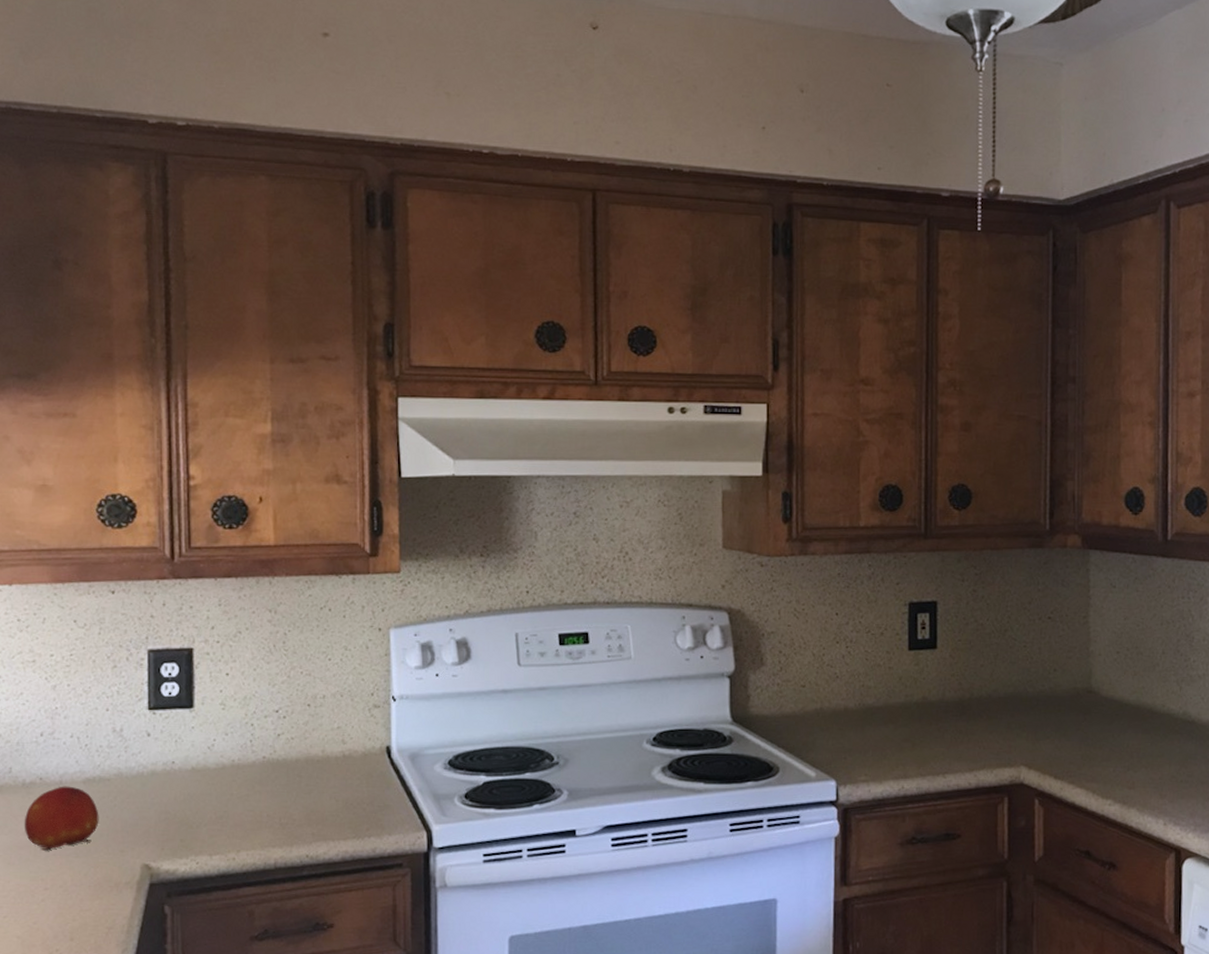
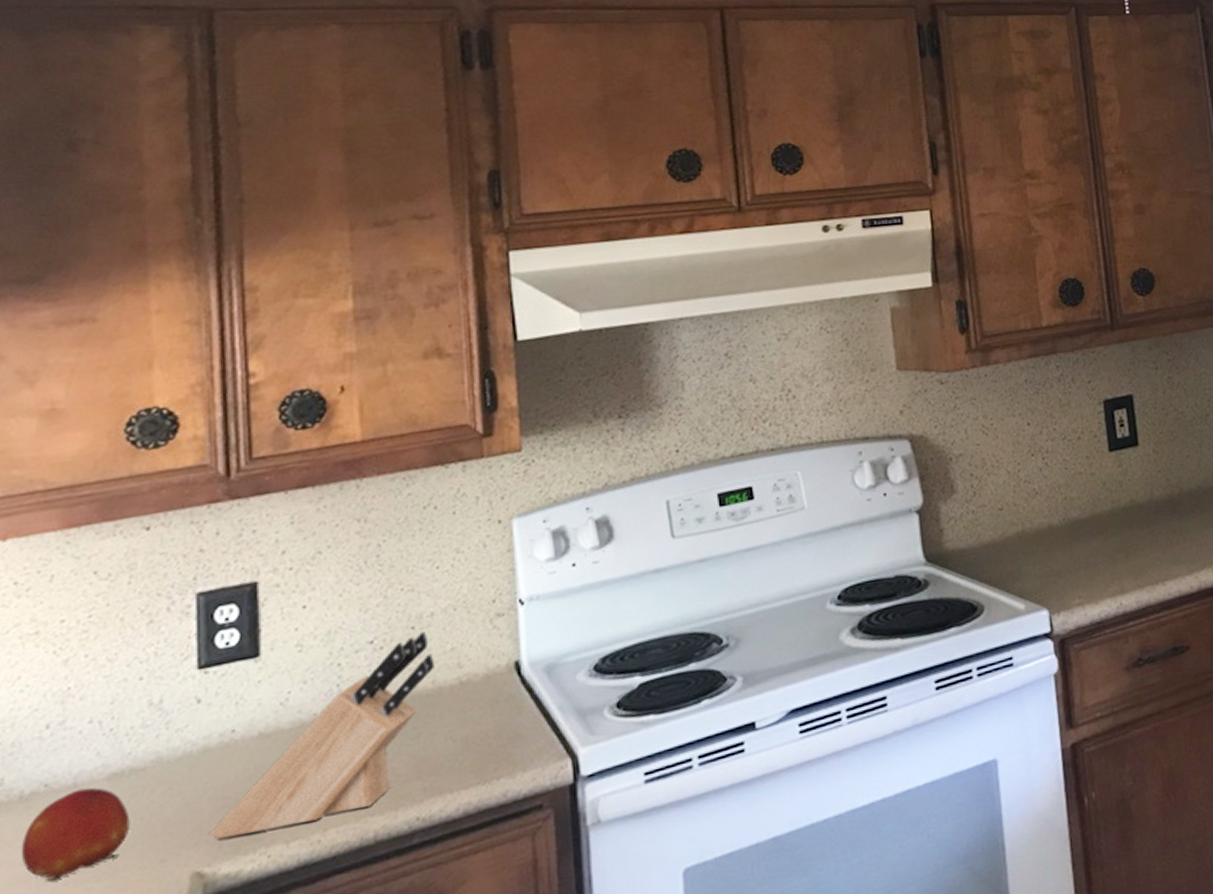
knife block: none [156,710,324,844] -> present [210,631,434,840]

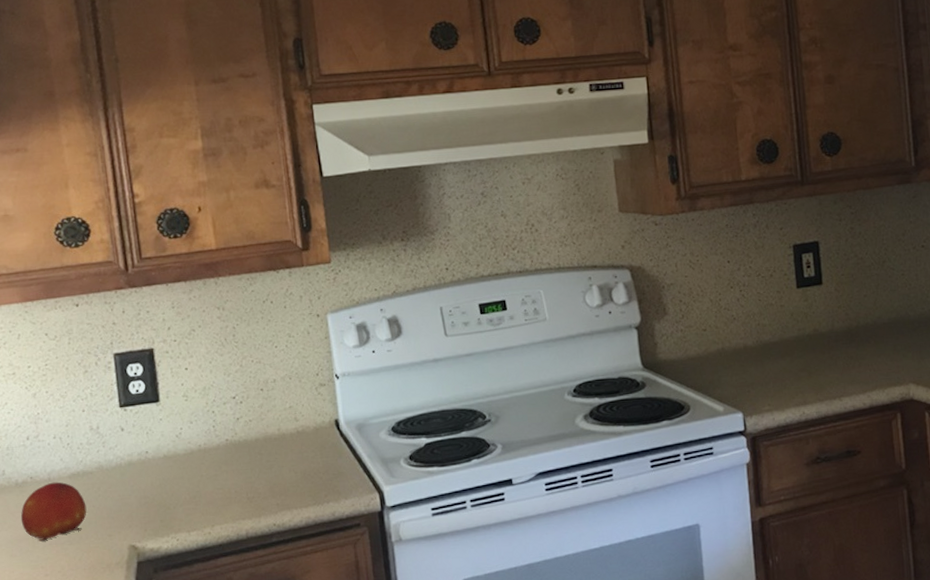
knife block: present [210,631,434,840] -> none [138,393,279,525]

